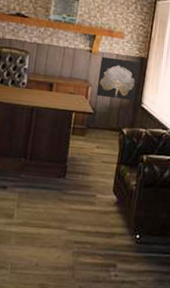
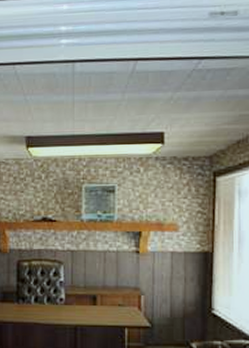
wall art: present [96,56,140,101] -> none [151,257,204,307]

